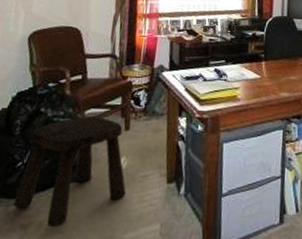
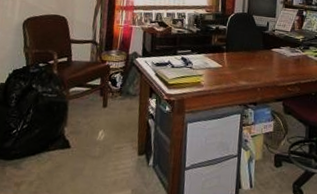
stool: present [13,115,126,228] -> none [9,93,103,187]

